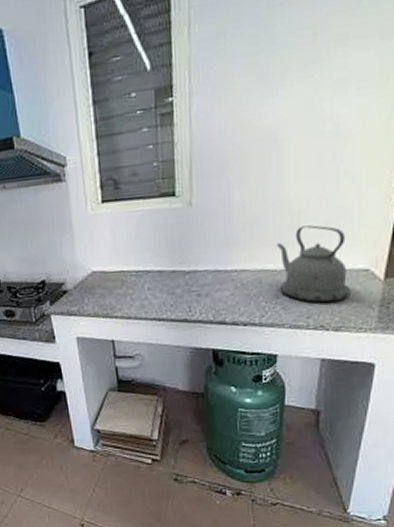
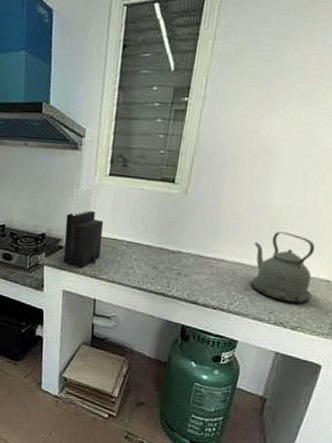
knife block: none [64,220,110,309] -> present [63,187,104,267]

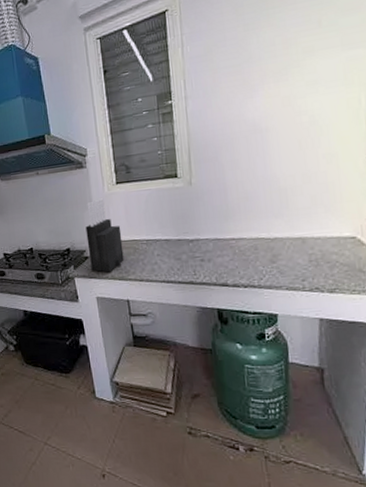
kettle: present [249,231,316,304] -> none [268,199,341,267]

